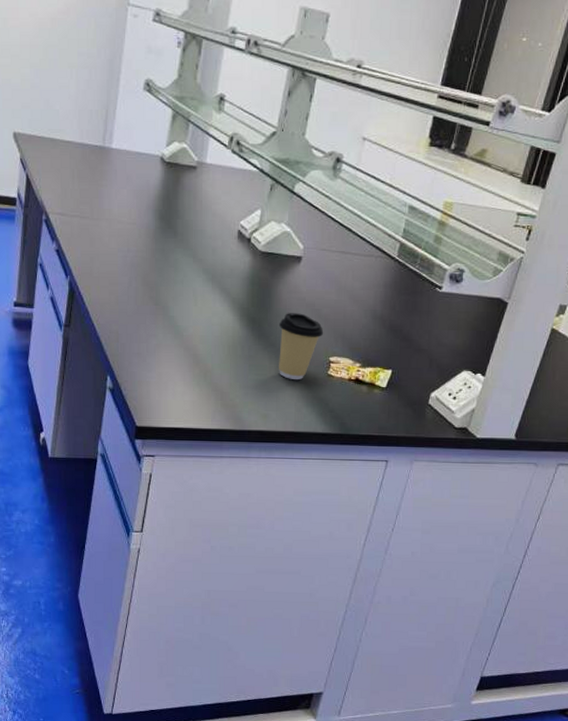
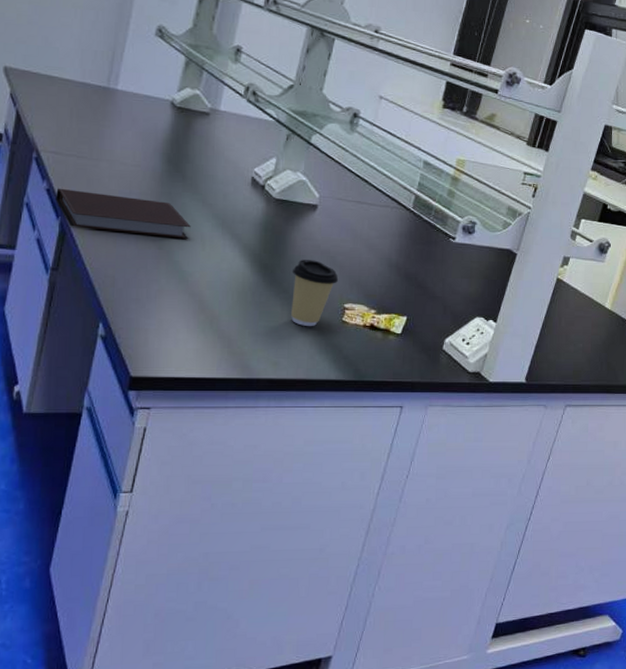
notebook: none [64,248,183,294] -> present [56,188,191,239]

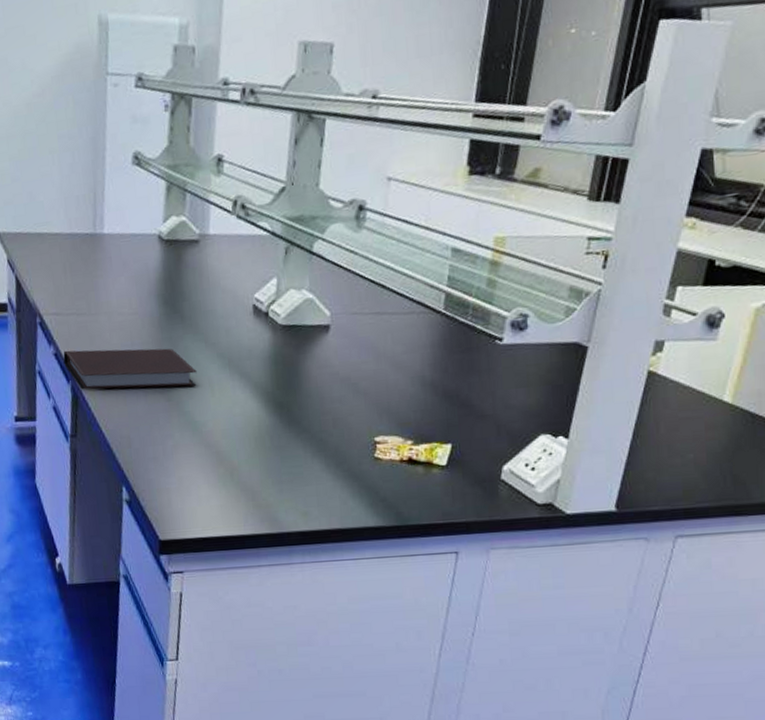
coffee cup: present [291,260,339,327] -> none [310,390,365,469]

